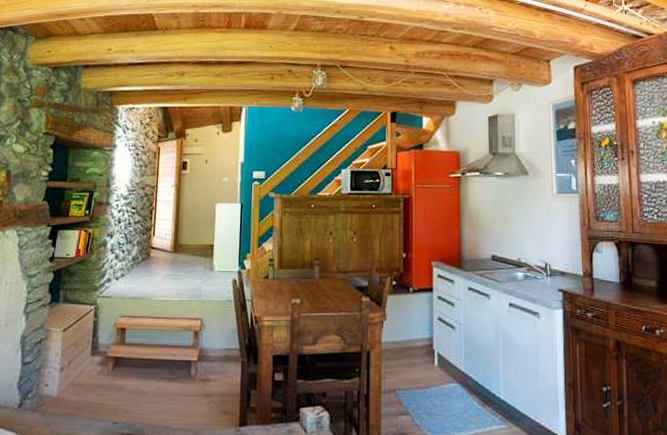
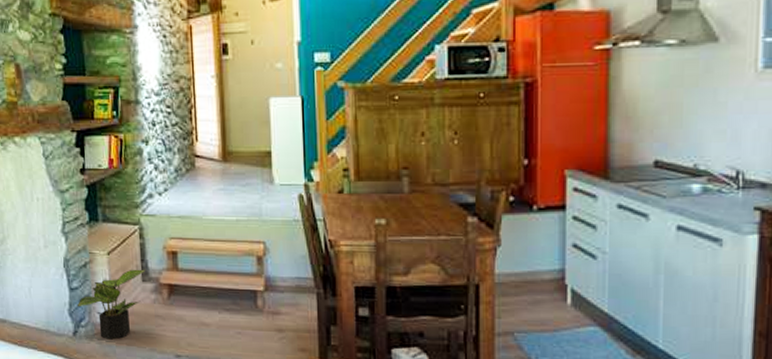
potted plant: none [26,344,97,410] -> present [76,269,147,340]

